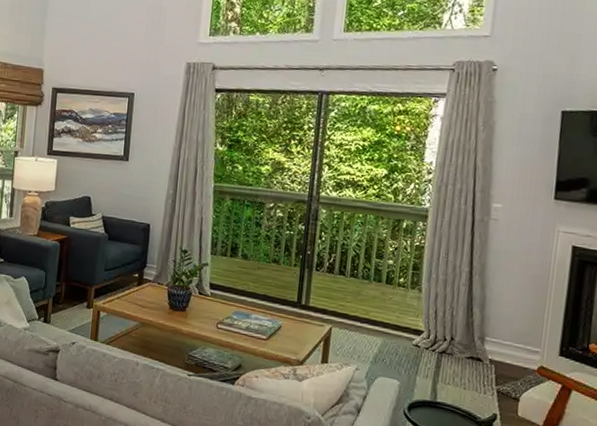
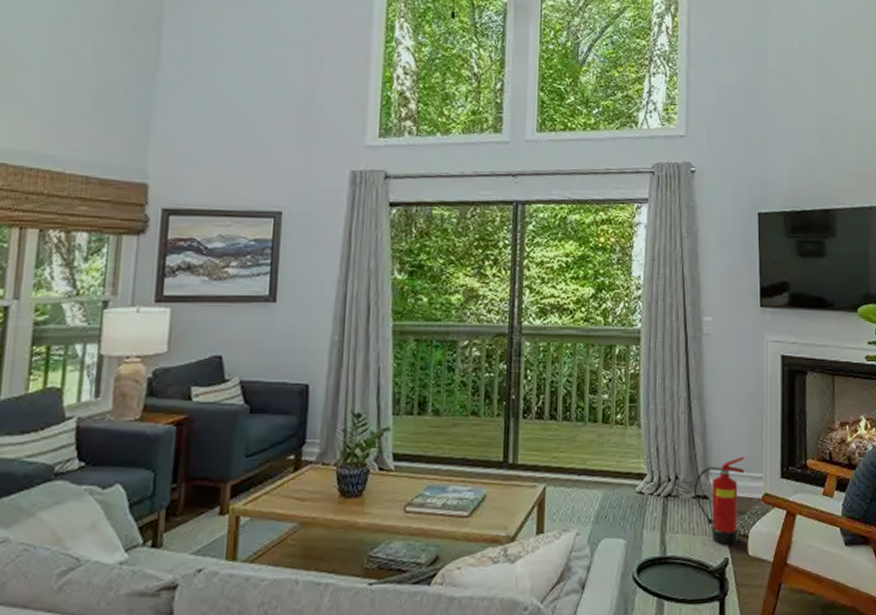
fire extinguisher: none [467,330,523,404] -> present [693,456,745,545]

